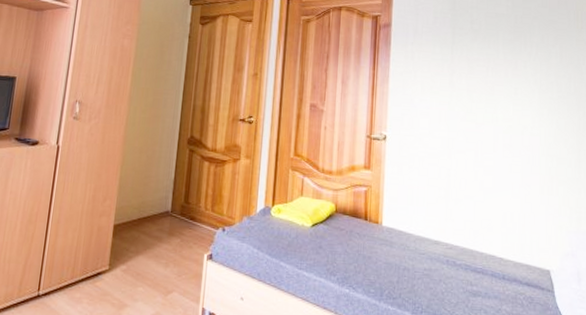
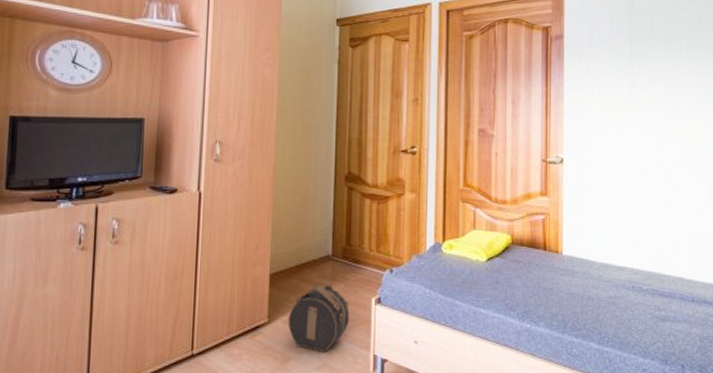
hat box: none [126,237,183,302] -> present [287,283,350,353]

